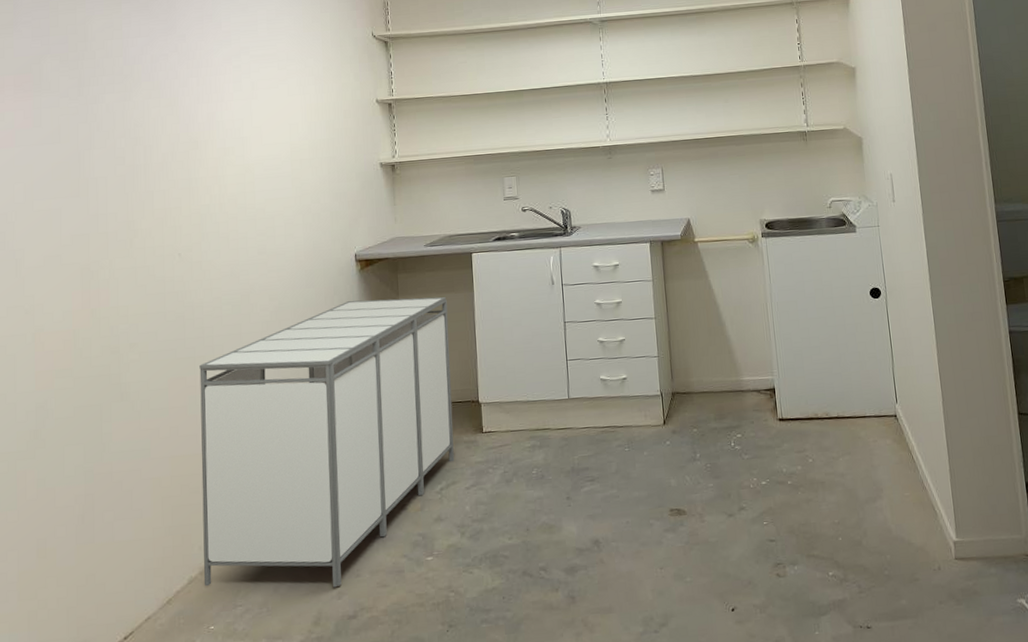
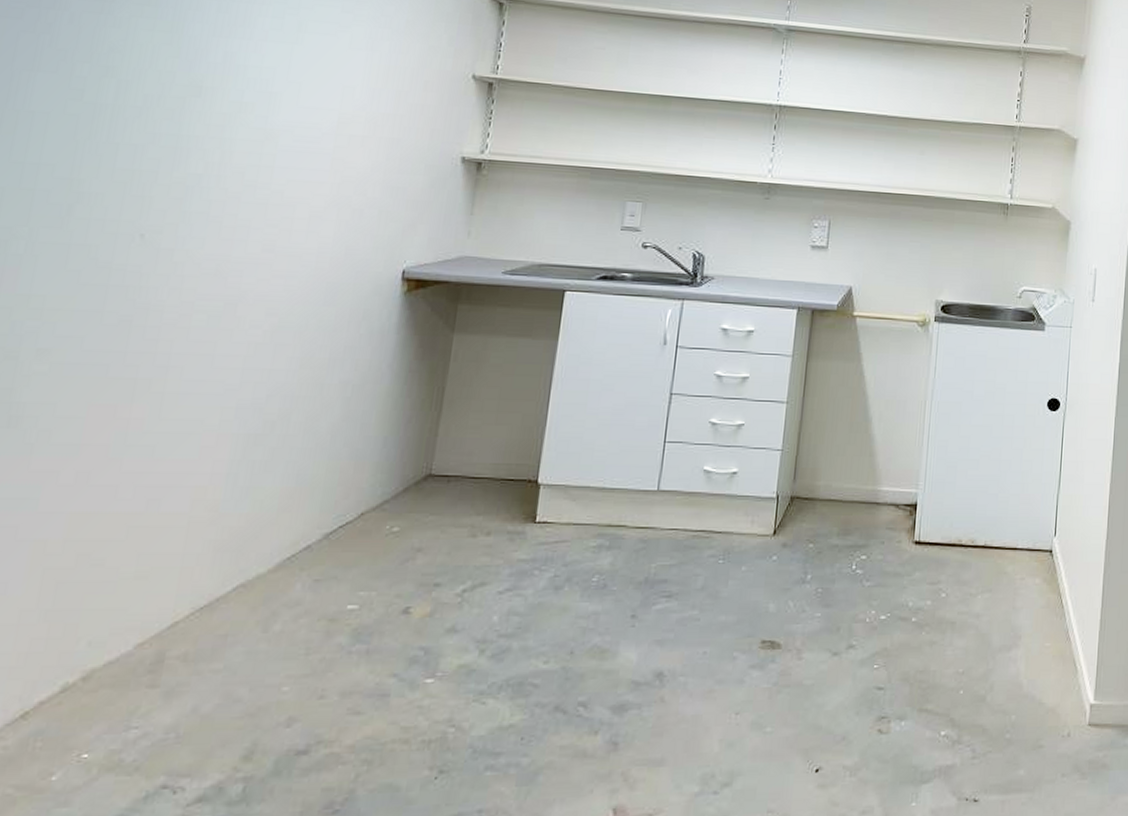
storage bin: present [199,297,454,588] -> none [84,331,520,712]

